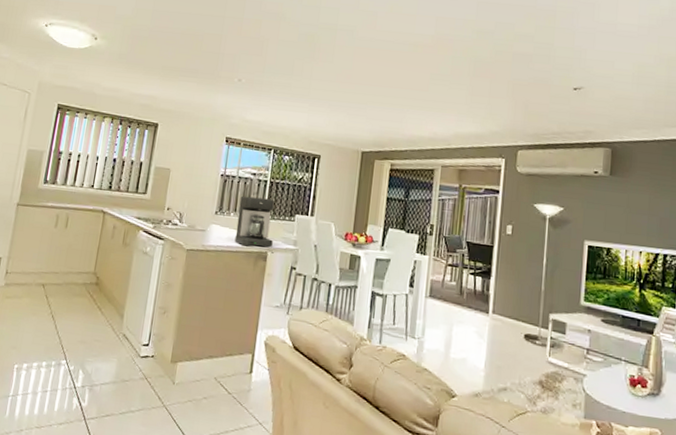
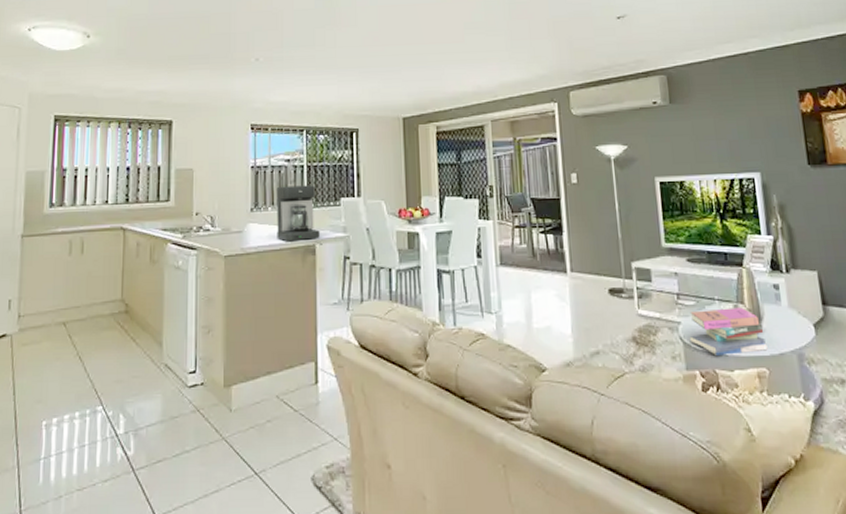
books: none [592,367,664,414] -> present [689,307,768,355]

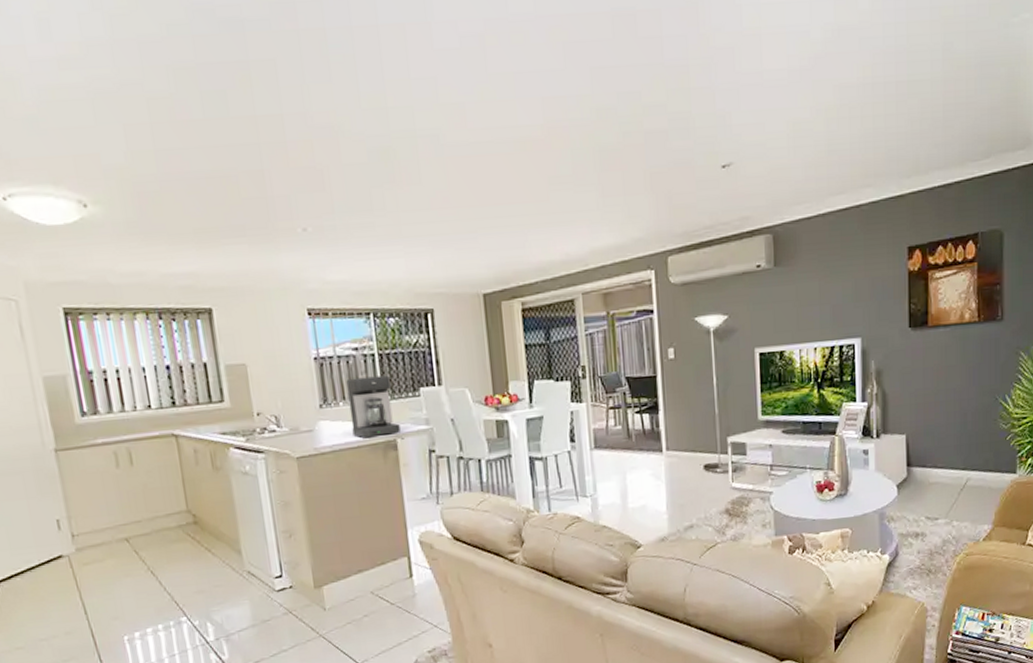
books: present [689,307,768,355] -> none [780,474,852,520]

